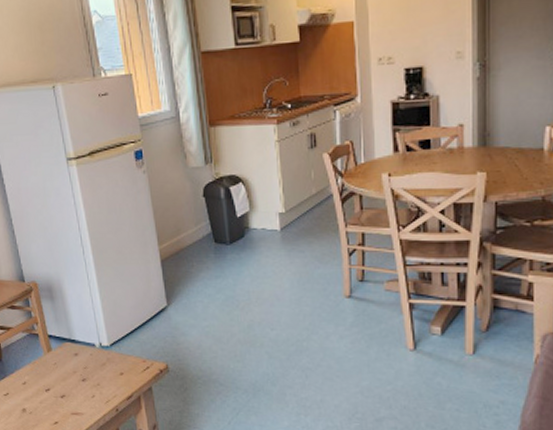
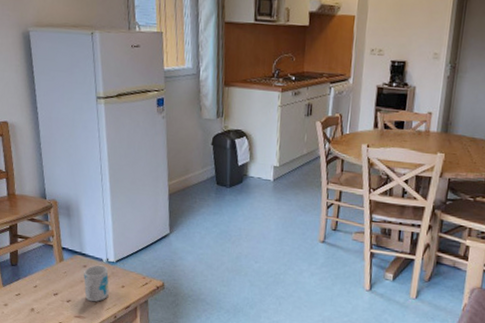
mug: none [76,351,107,395] -> present [84,265,109,302]

